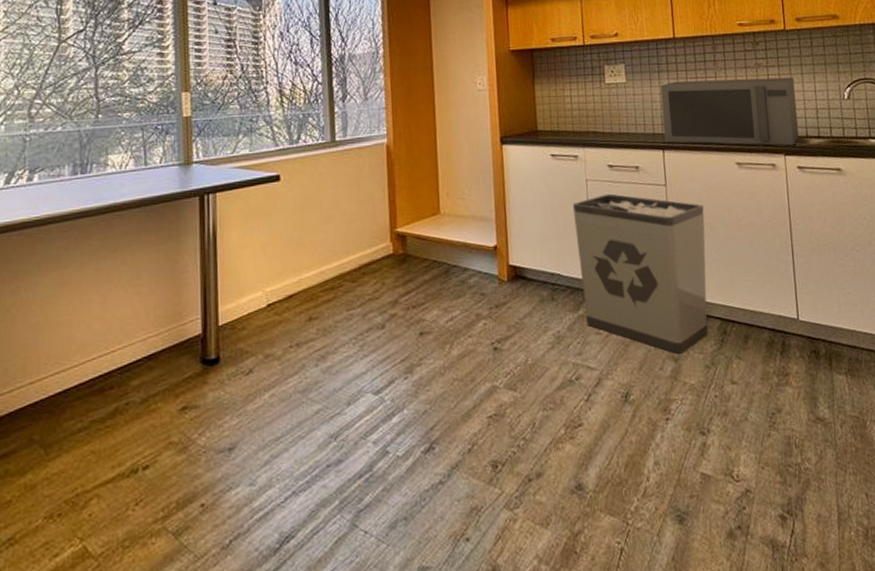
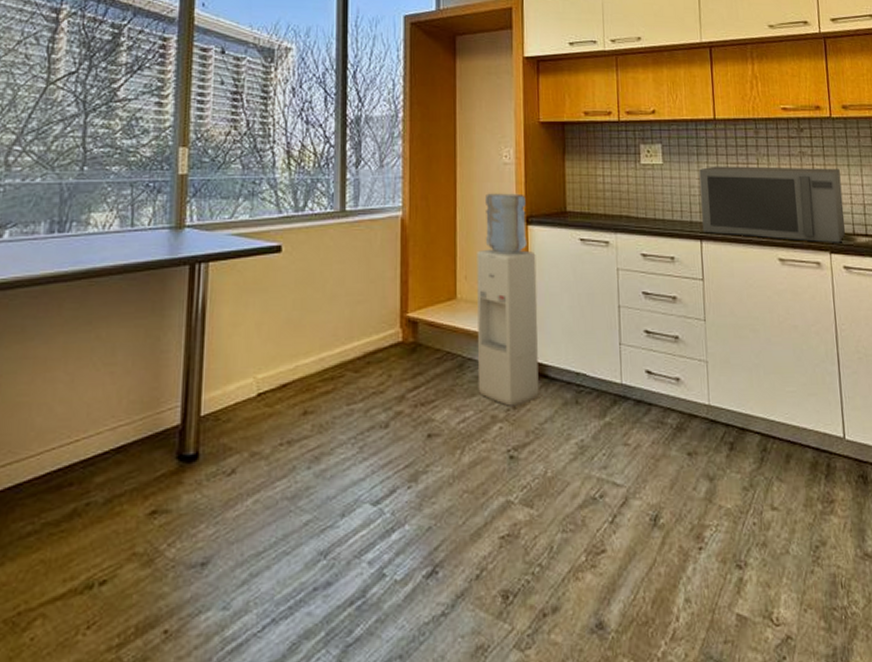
water cooler: none [456,116,518,305] -> present [477,192,539,406]
recycling bin: present [572,193,708,354] -> none [601,285,747,472]

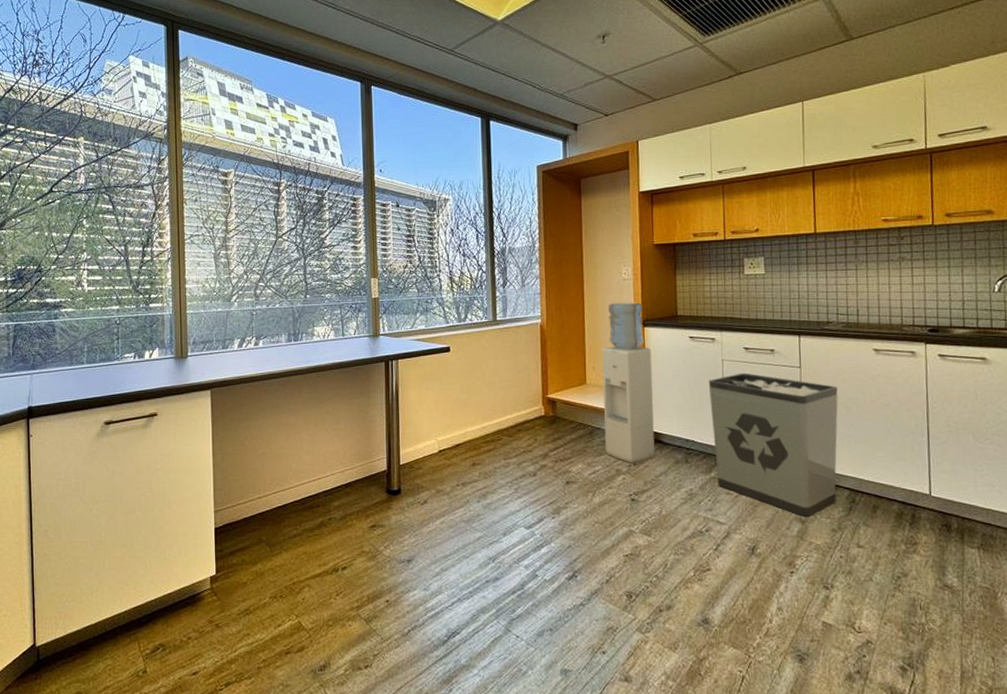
recycling bin: none [601,285,747,472] -> present [708,373,838,517]
microwave: present [699,166,846,243] -> none [799,270,943,335]

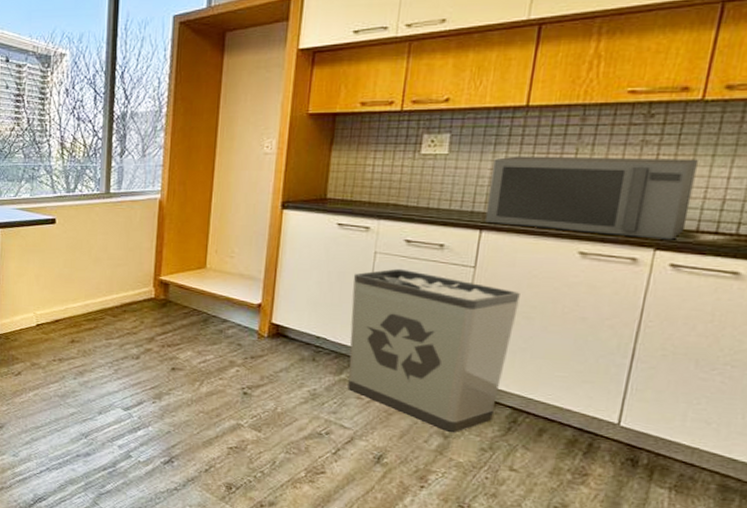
water cooler: present [602,302,655,463] -> none [219,179,288,356]
microwave: none [799,270,943,335] -> present [486,156,698,240]

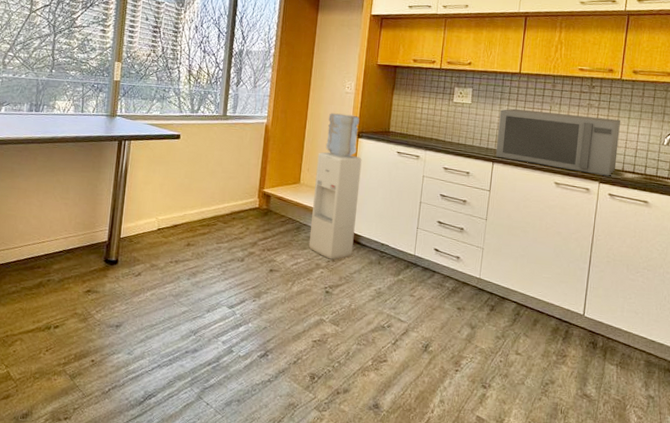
water cooler: none [219,179,288,356] -> present [308,112,362,260]
recycling bin: present [347,268,520,432] -> none [404,189,519,323]

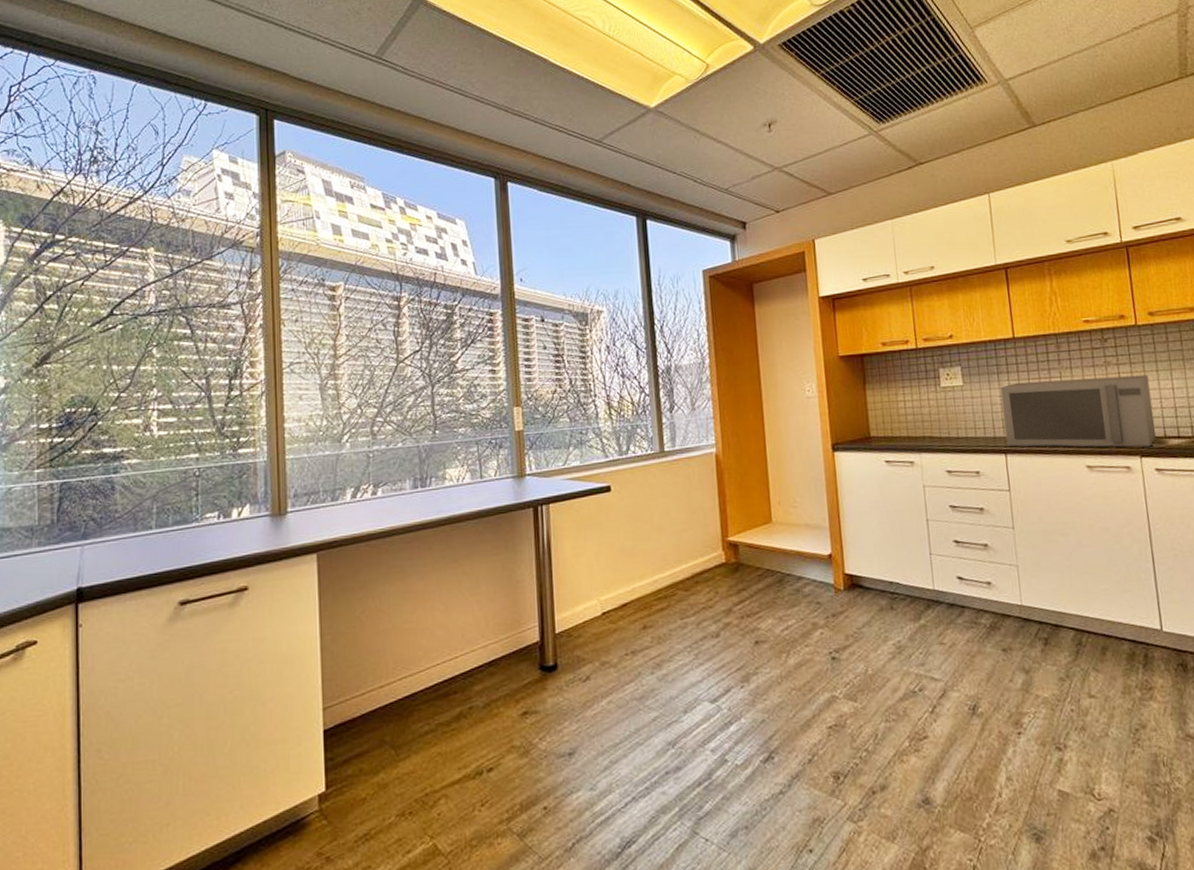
water cooler: present [308,112,362,260] -> none [787,423,856,614]

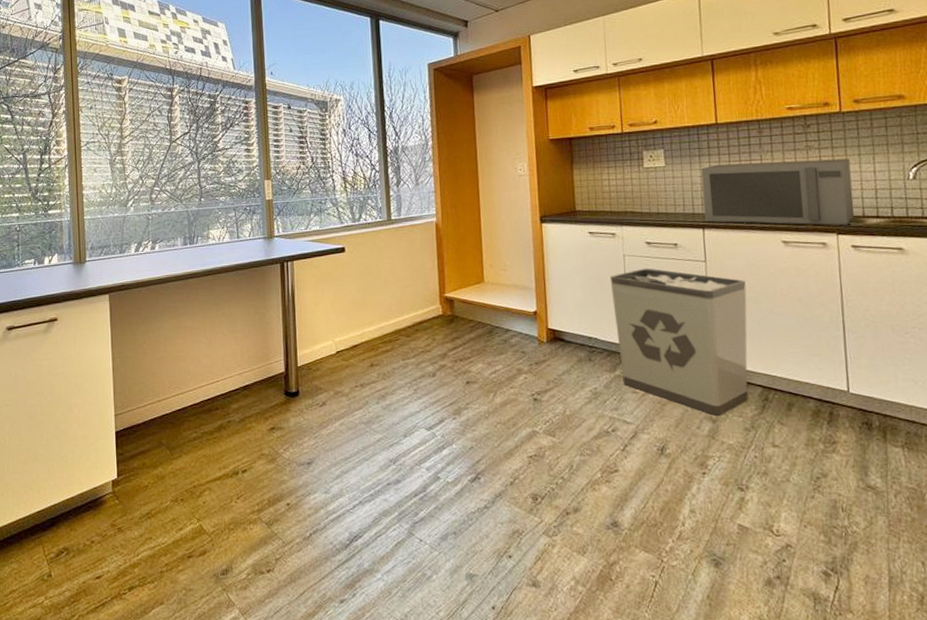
recycling bin: none [909,499,1061,666] -> present [609,268,748,416]

